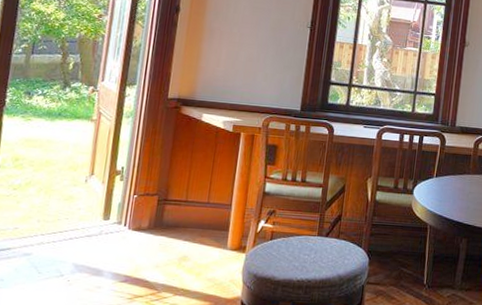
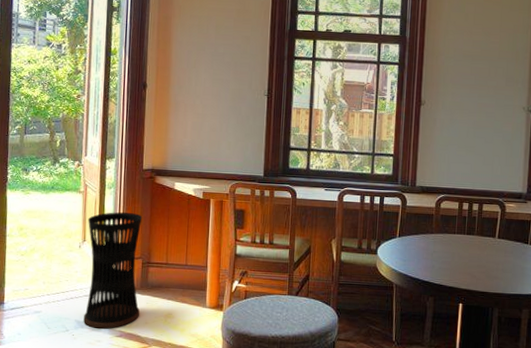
umbrella stand: none [82,143,163,273] -> present [83,212,143,329]

